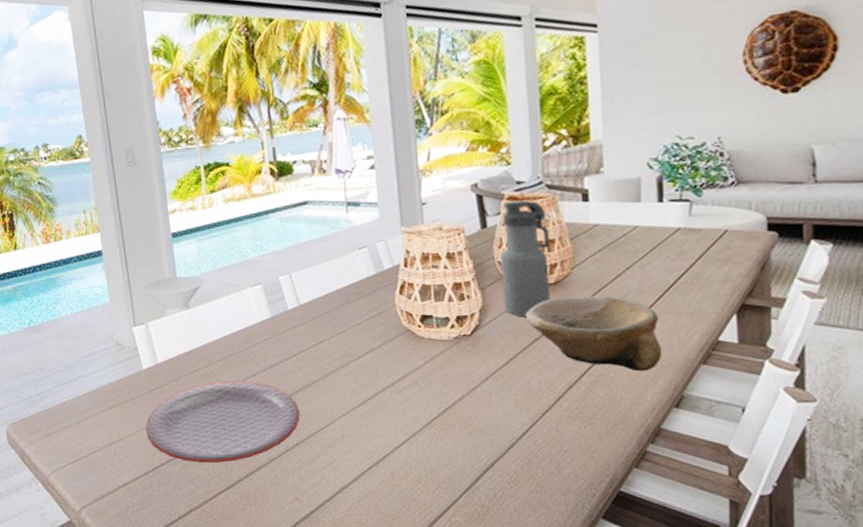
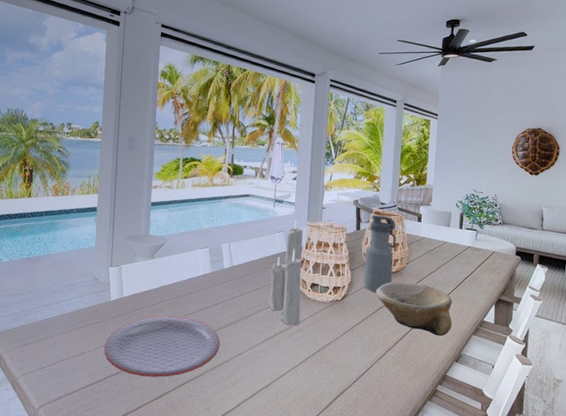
candle: none [357,227,412,378] -> present [267,220,303,326]

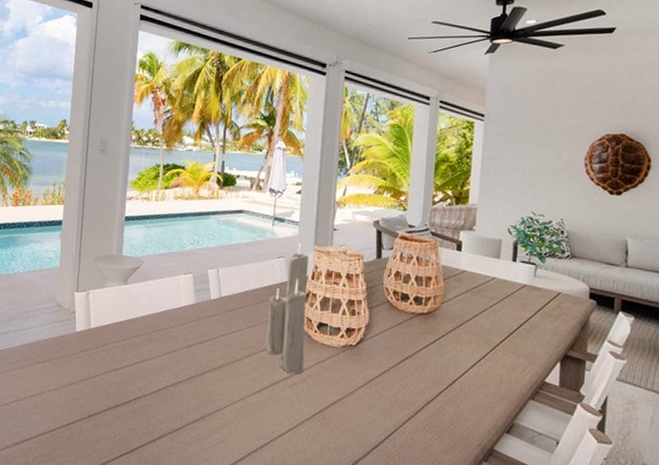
plate: present [104,315,220,377] -> none [67,352,205,428]
water bottle: present [364,214,396,292] -> none [385,239,428,338]
bowl: present [376,282,452,337] -> none [401,326,502,399]

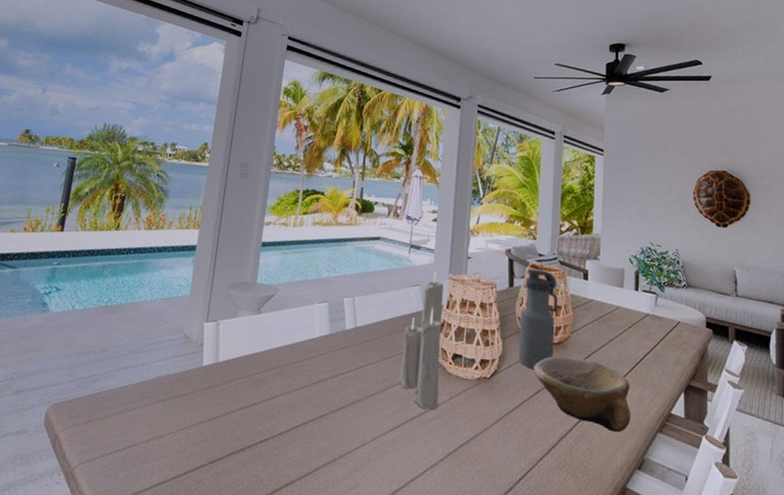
water bottle: none [385,239,428,338] -> present [518,268,558,369]
bowl: none [401,326,502,399] -> present [534,356,630,433]

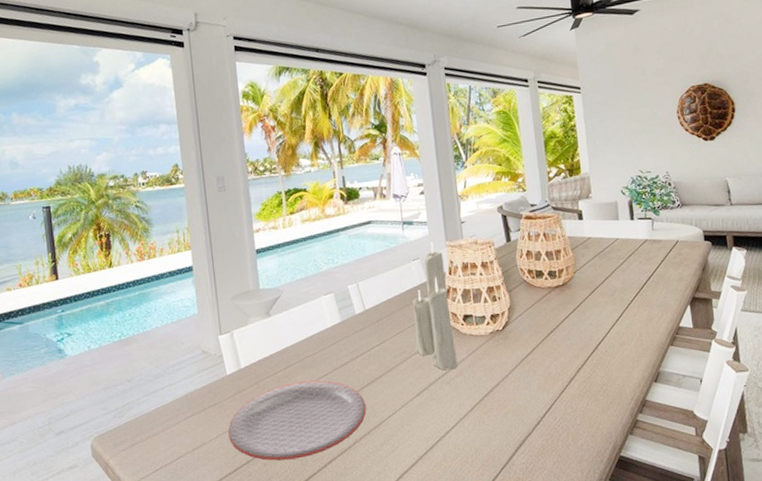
plate: none [188,388,336,475] -> present [228,380,367,461]
water bottle: present [518,268,558,369] -> none [521,219,560,314]
bowl: present [534,356,630,433] -> none [543,294,642,355]

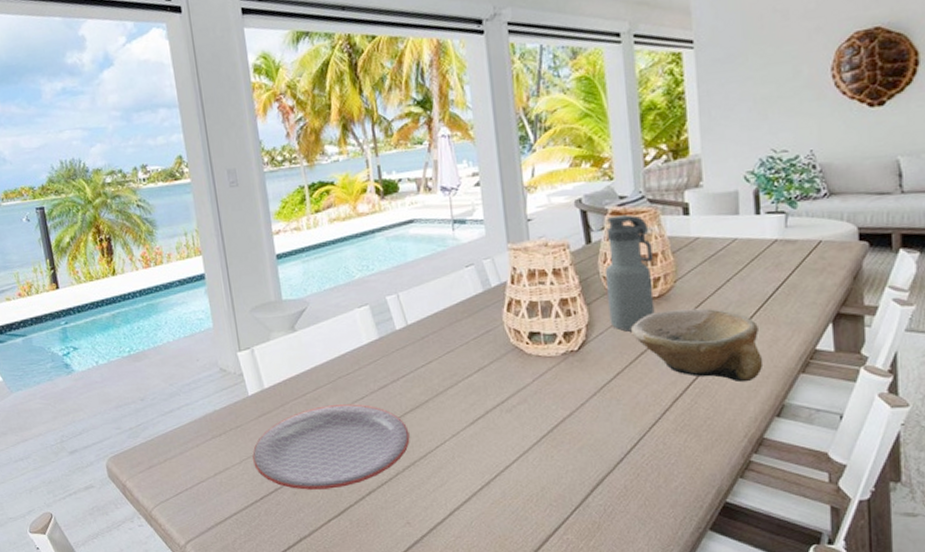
candle: present [413,242,458,371] -> none [465,244,521,397]
water bottle: none [521,219,560,314] -> present [604,214,655,332]
bowl: none [543,294,642,355] -> present [631,308,762,383]

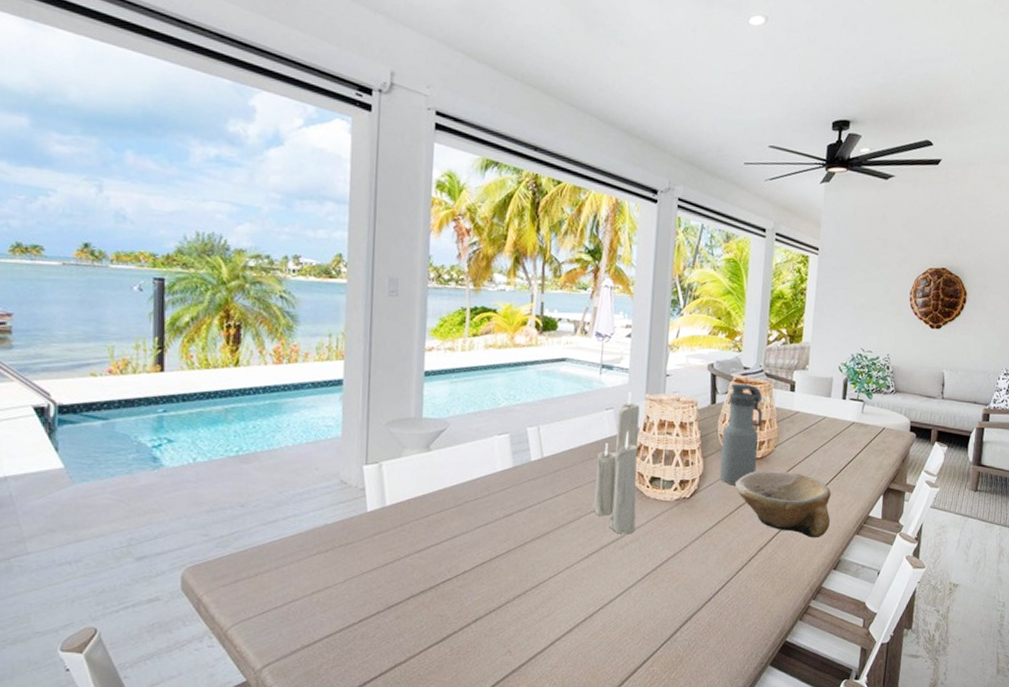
plate: present [252,404,410,490] -> none [358,529,526,614]
candle: none [465,244,521,397] -> present [591,392,640,534]

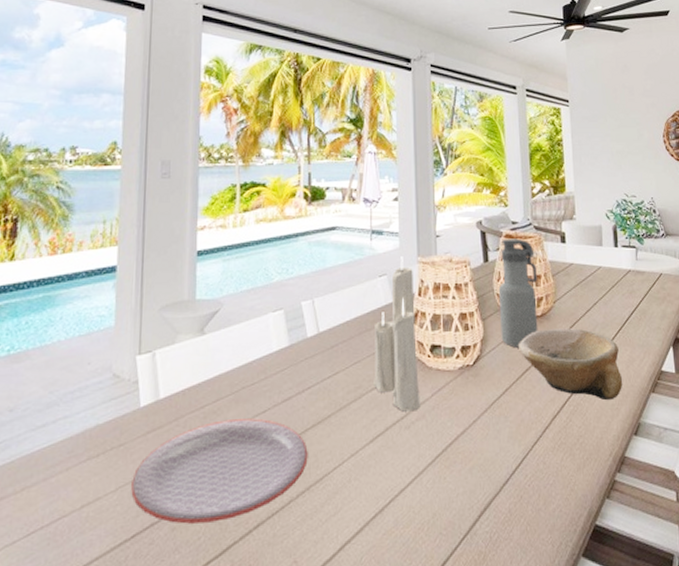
plate: none [358,529,526,614] -> present [131,418,308,524]

